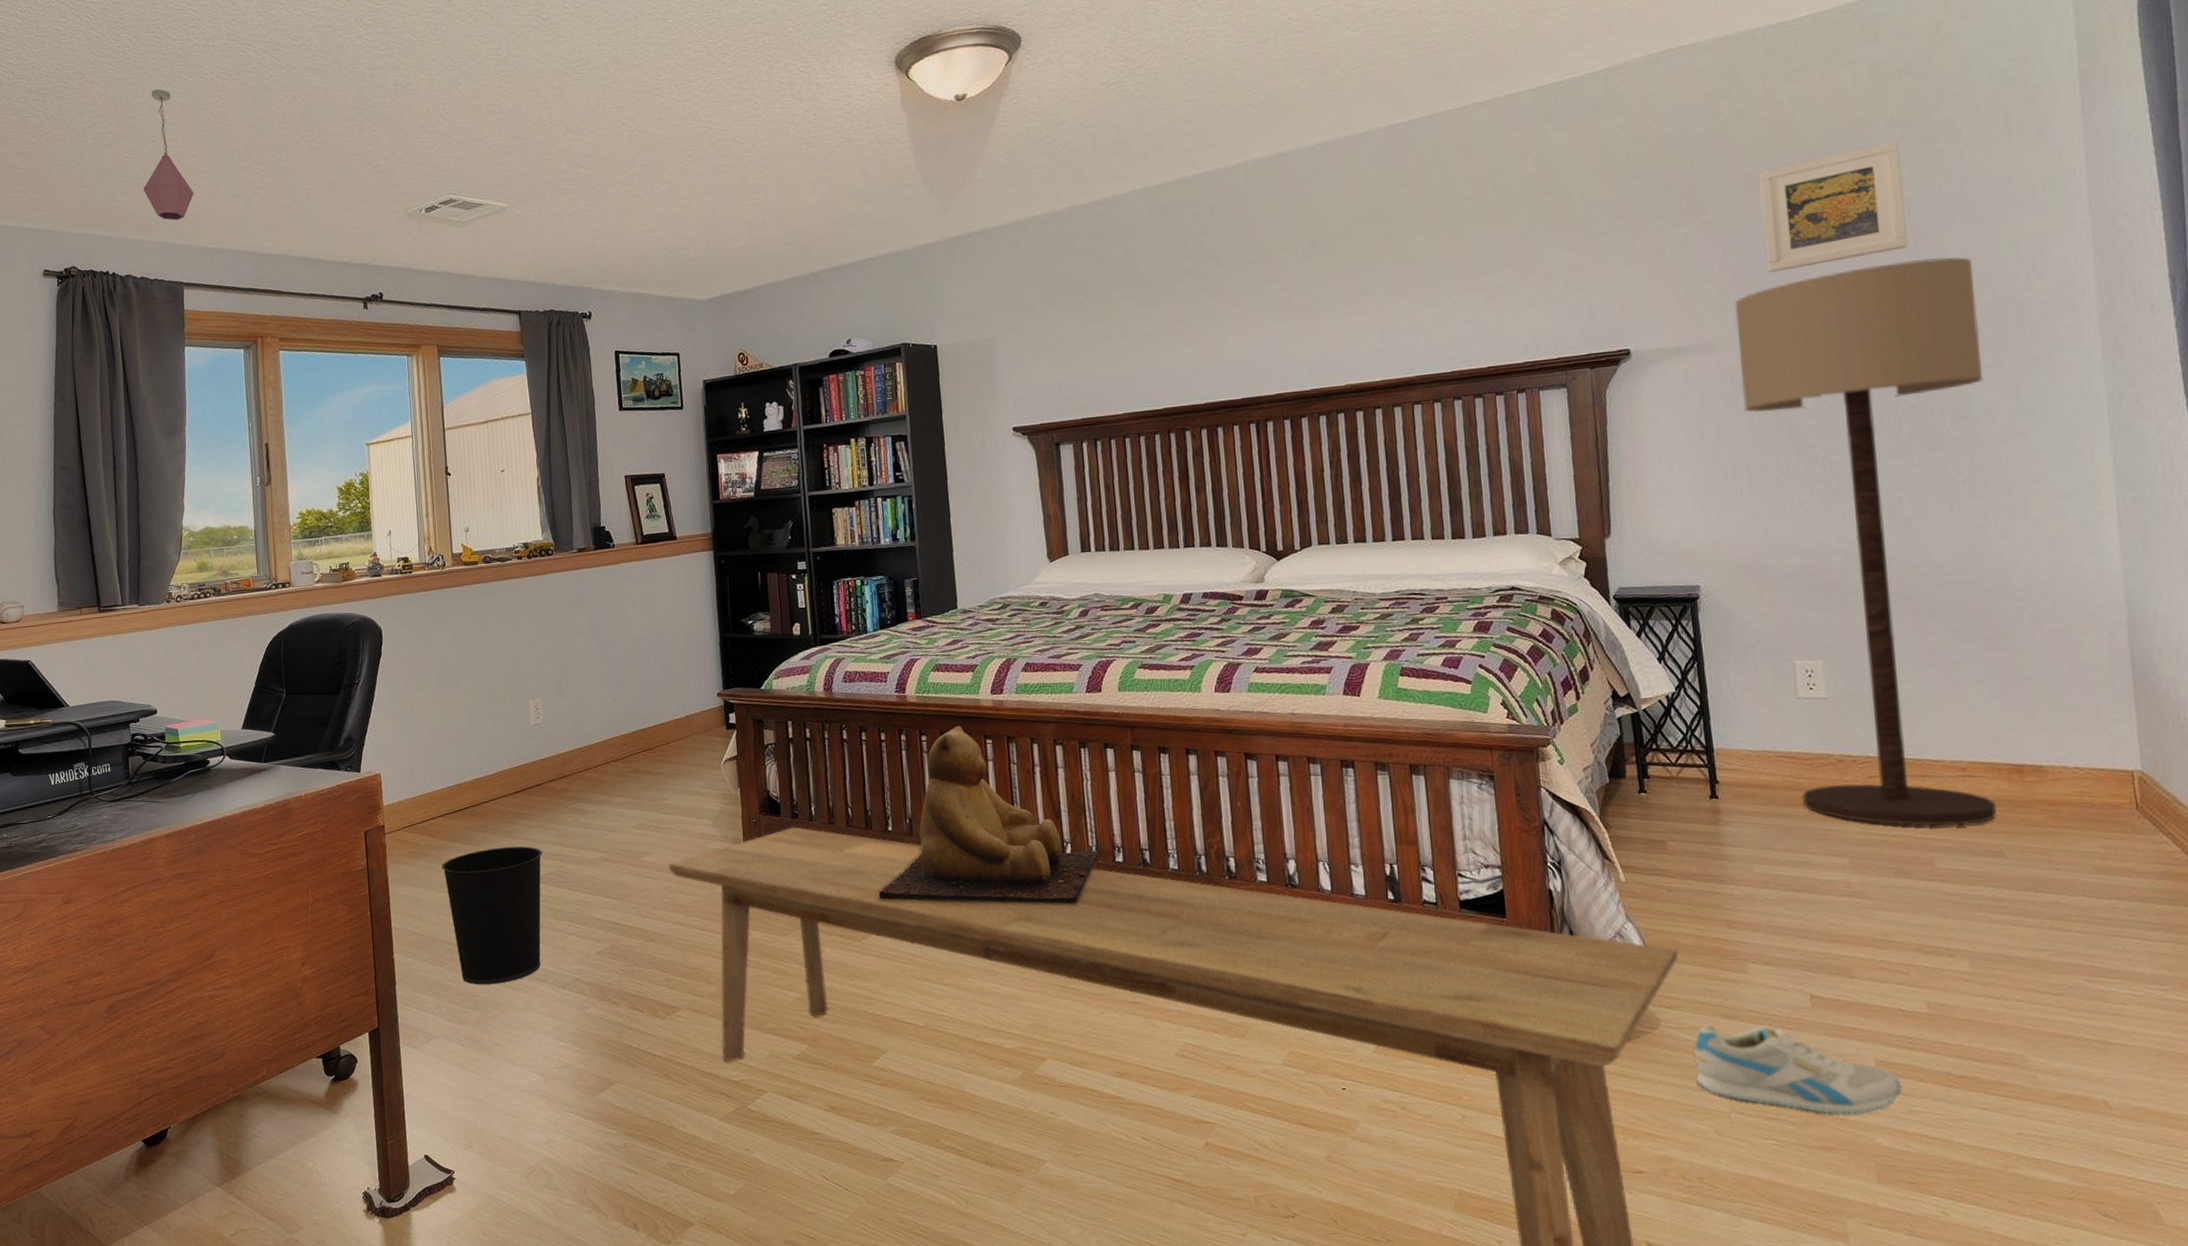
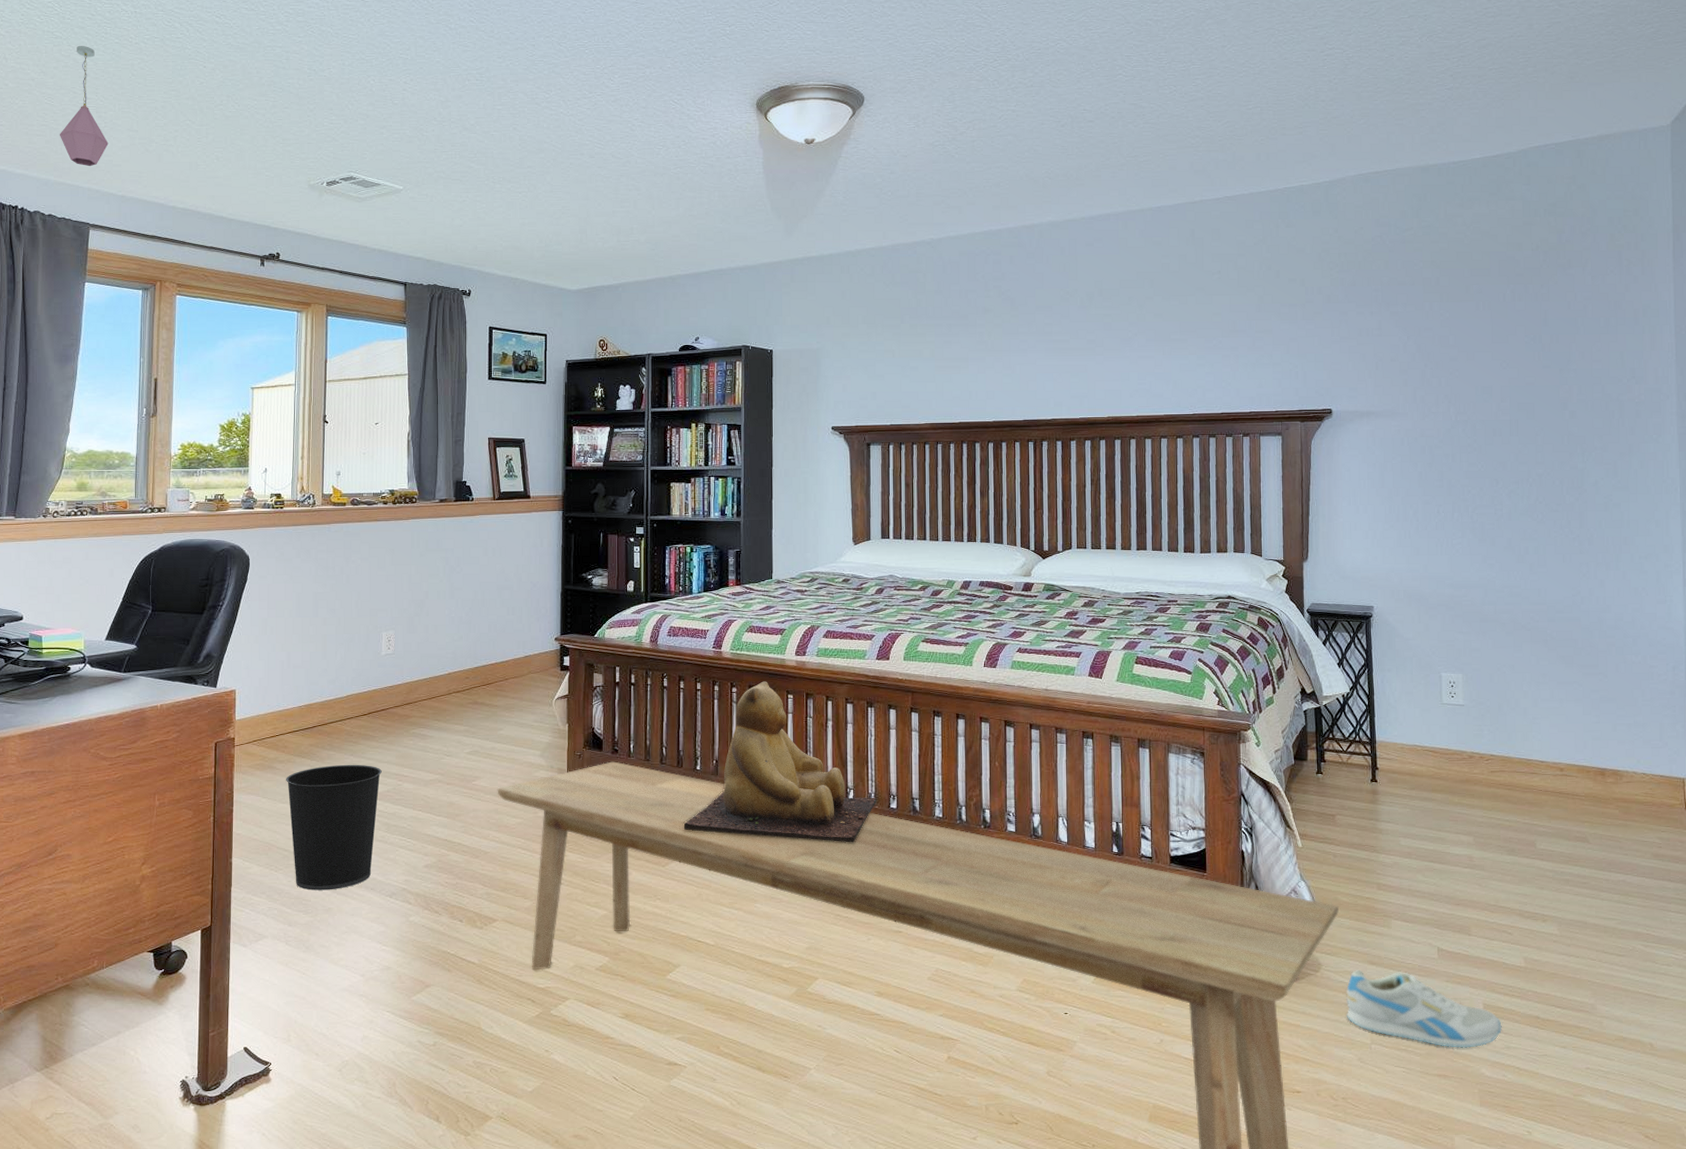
floor lamp: present [1734,257,1997,827] -> none [1413,359,1593,815]
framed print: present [1759,141,1907,273] -> none [1438,265,1543,359]

